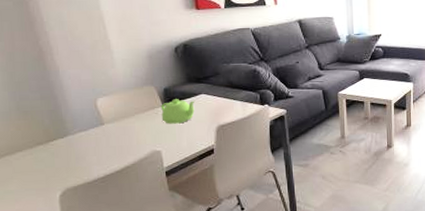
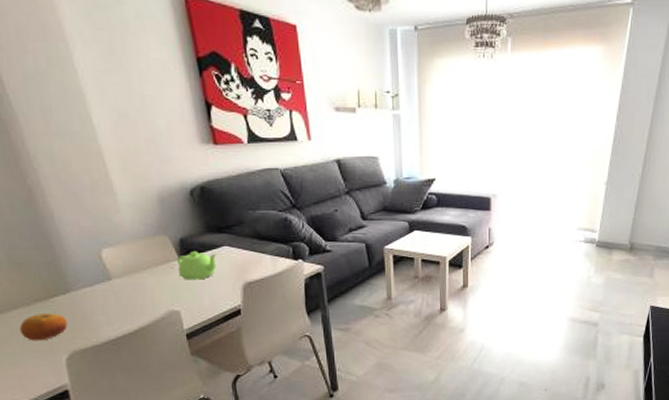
fruit: none [21,155,63,180] -> present [19,313,67,341]

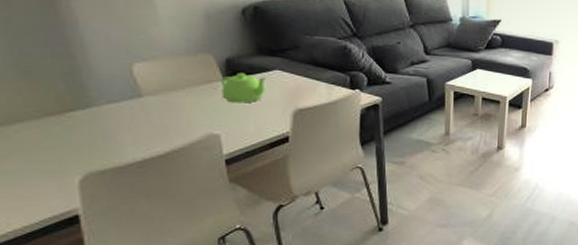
fruit: present [19,313,67,341] -> none [23,129,84,159]

